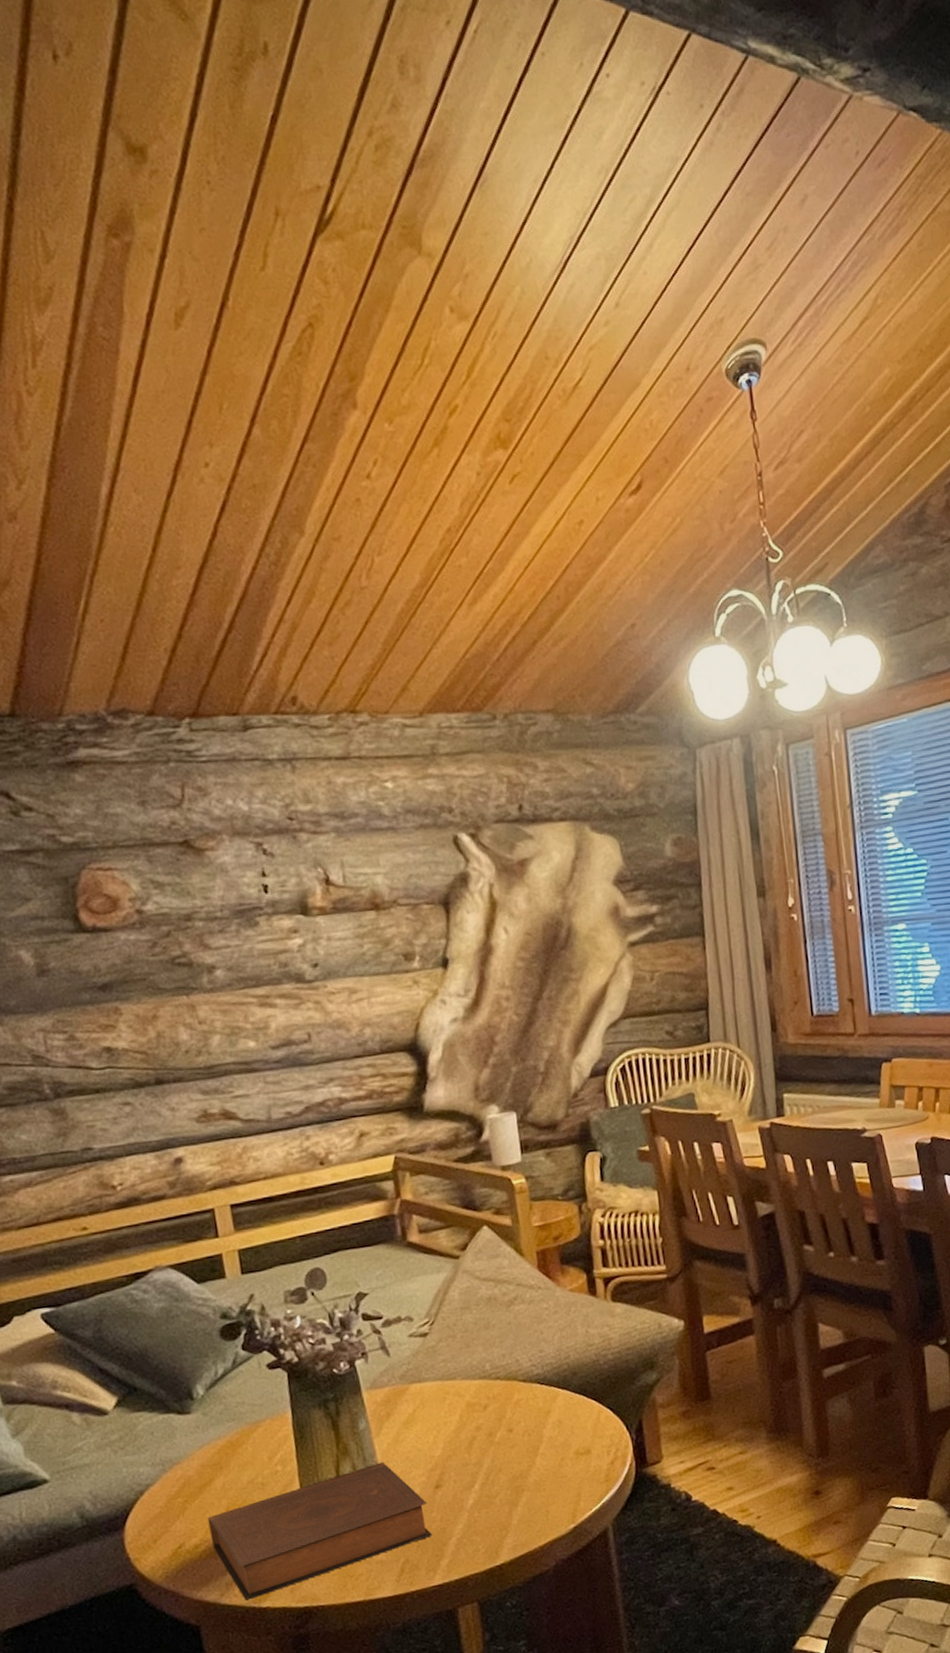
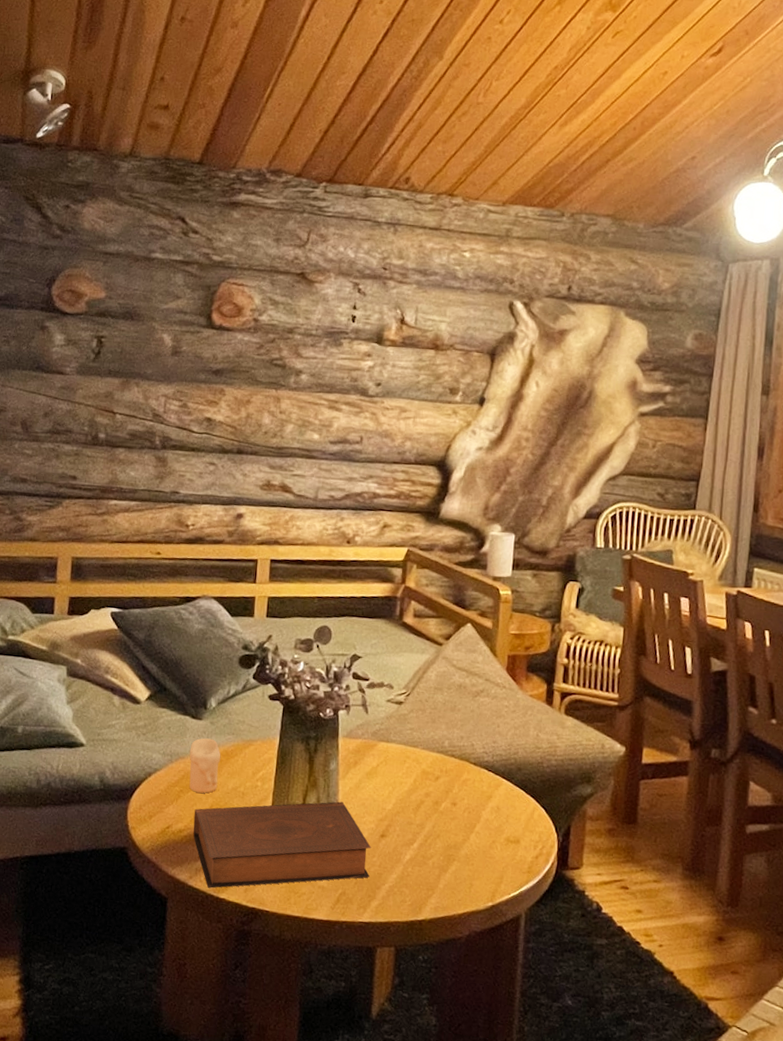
candle: none [184,1432,230,1498] -> present [189,738,221,793]

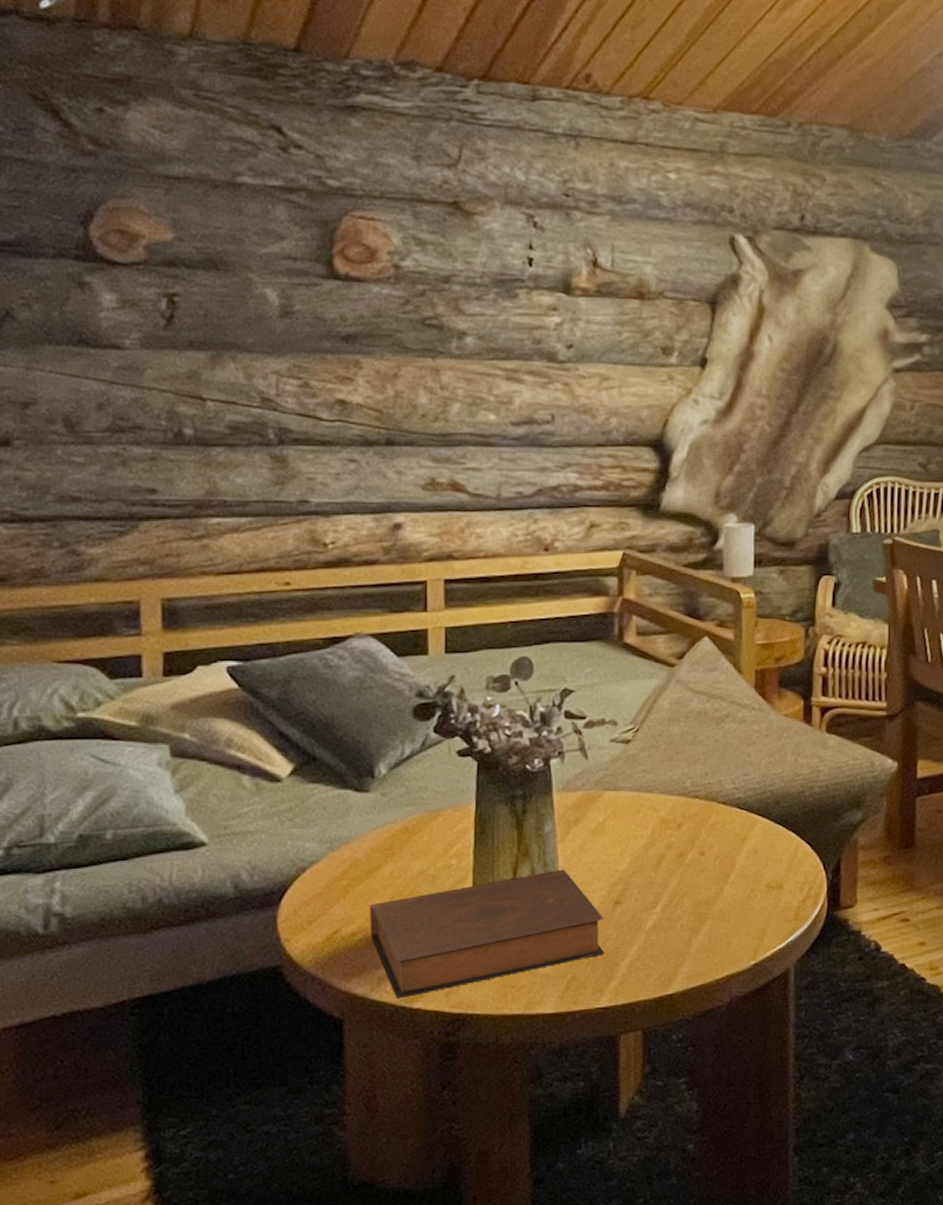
candle: present [189,738,221,793] -> none [356,814,400,884]

